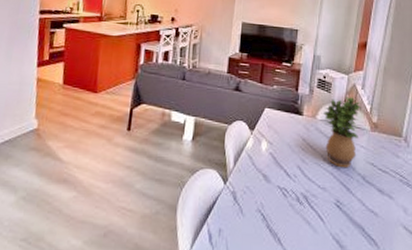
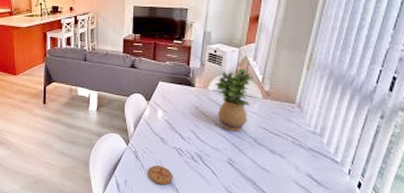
coaster: none [246,209,276,234] -> present [147,165,173,185]

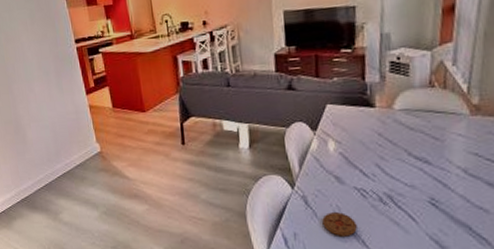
potted plant: present [215,68,253,132] -> none [402,77,454,162]

